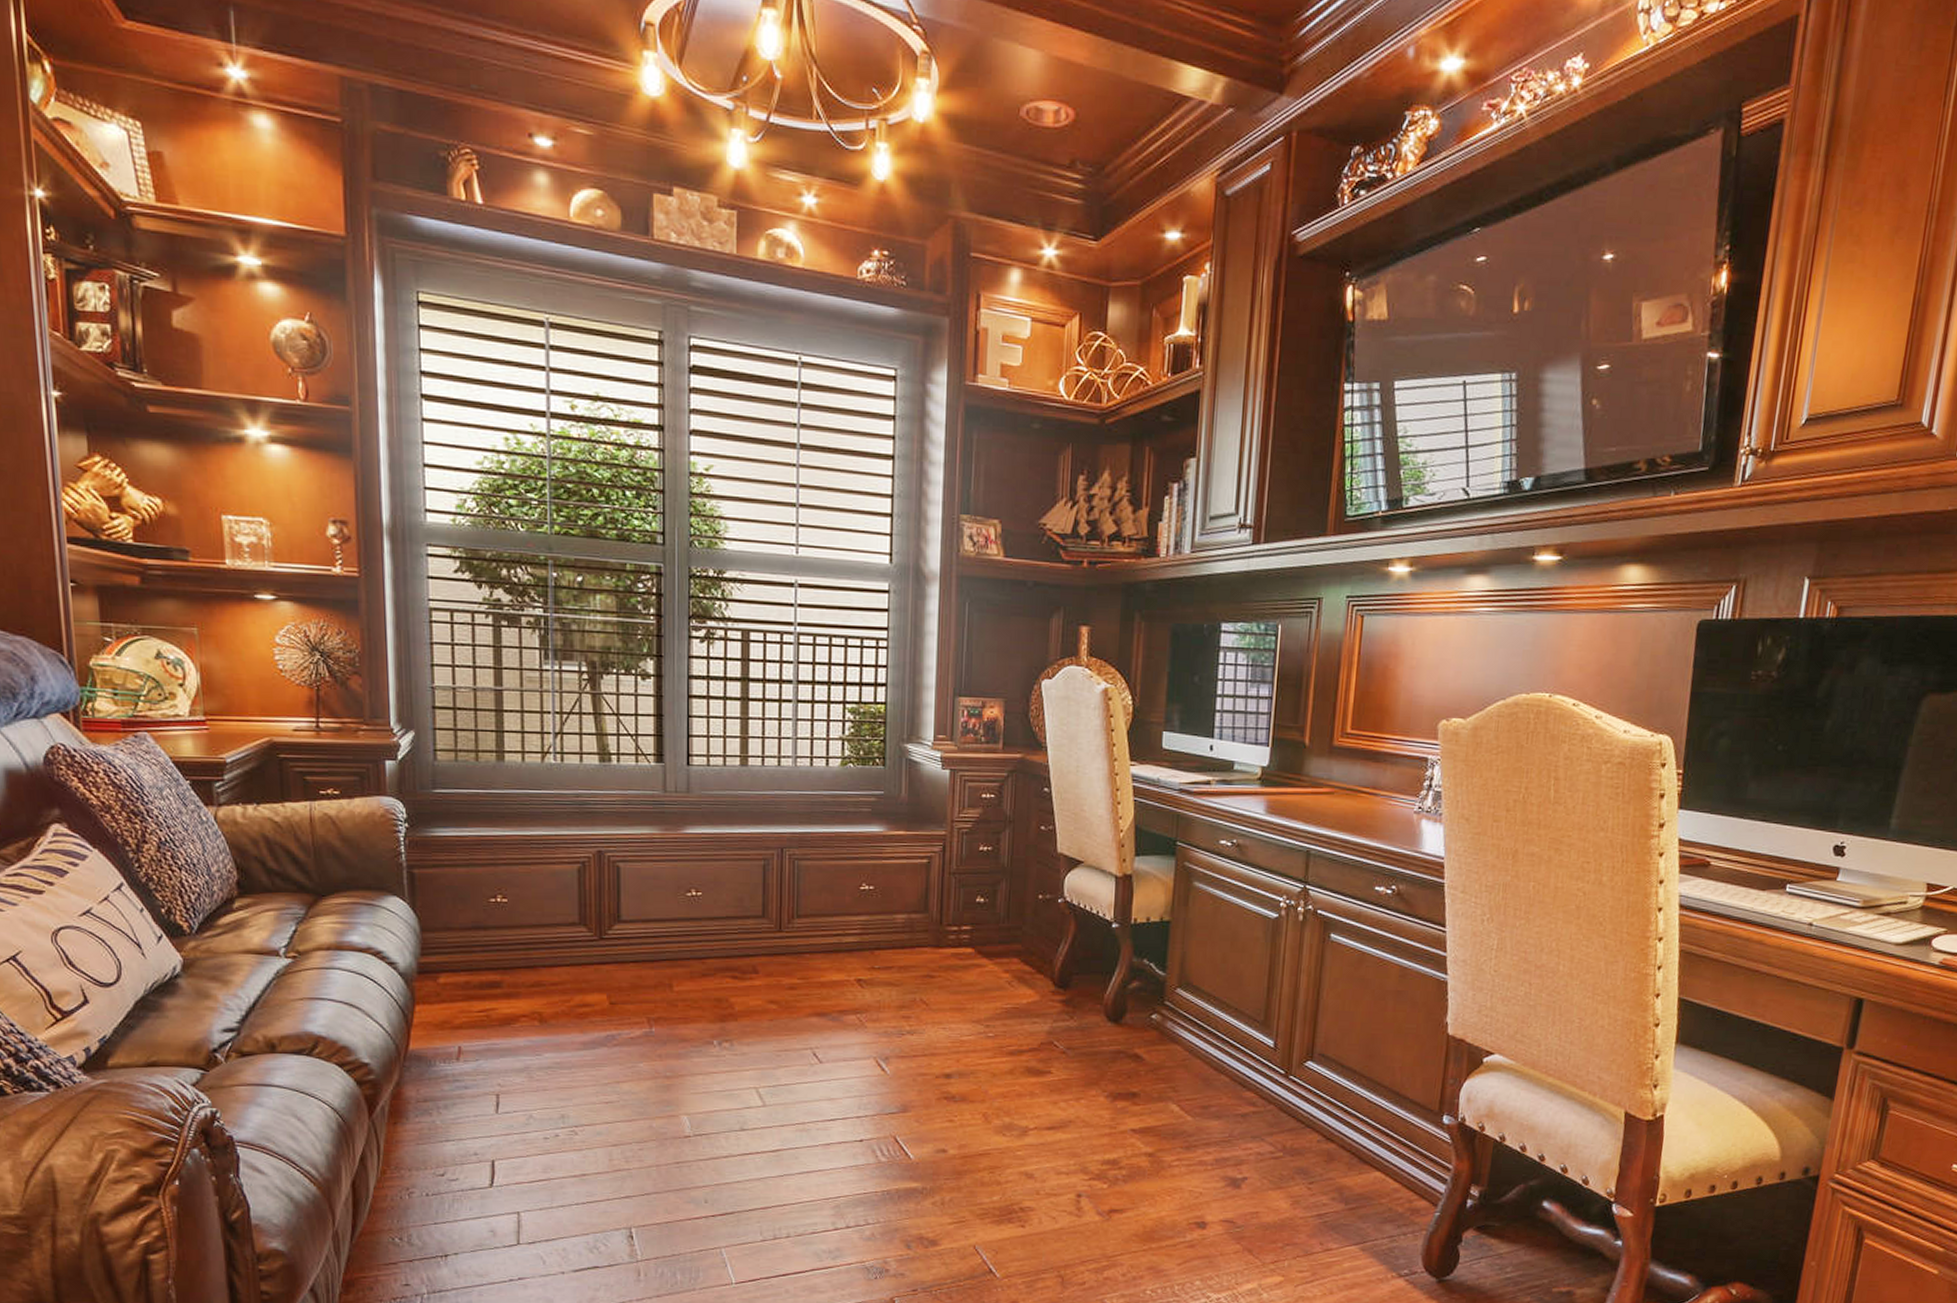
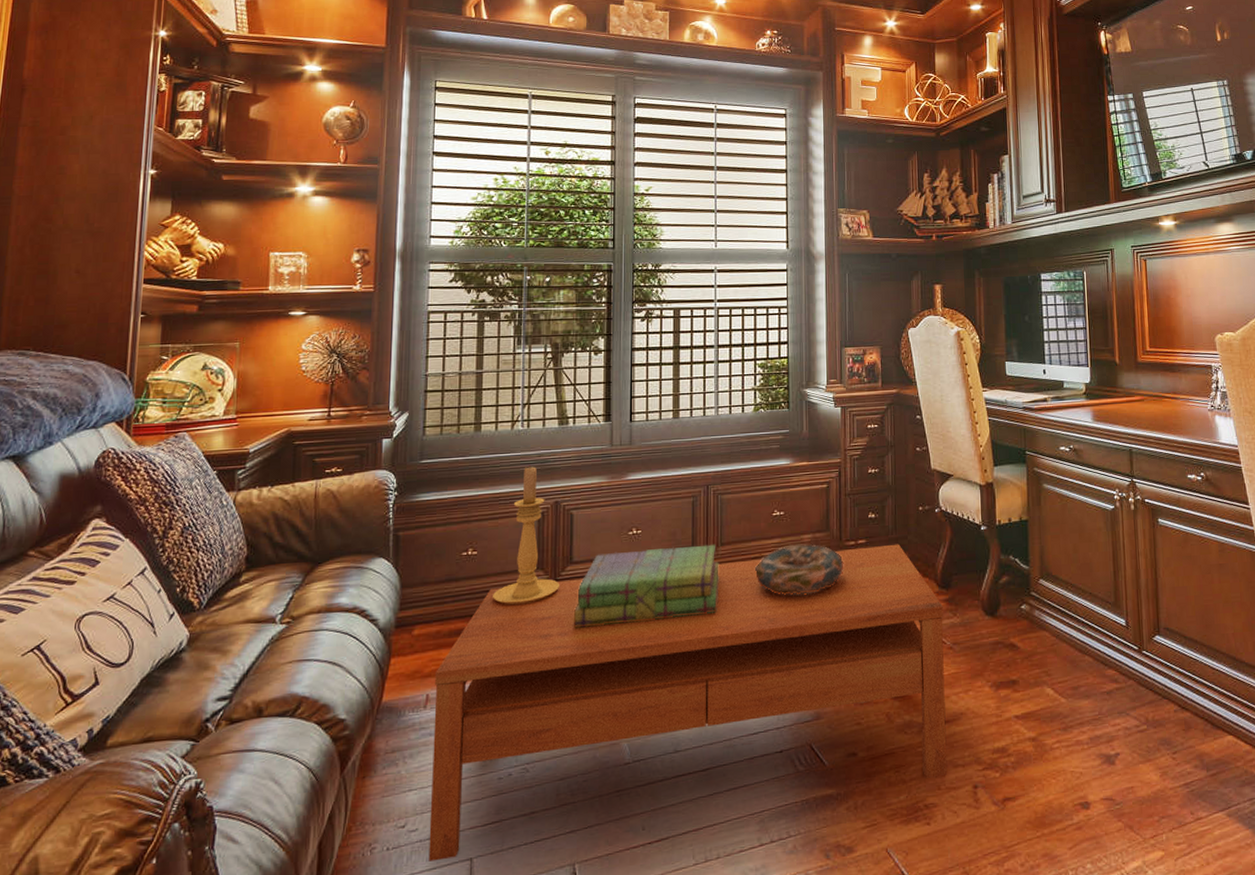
coffee table: none [467,934,1060,1211] -> present [428,544,947,862]
candle holder: none [528,806,606,962] -> present [493,465,559,606]
stack of books: none [623,914,795,993] -> present [573,544,719,628]
decorative bowl: none [836,923,944,981] -> present [754,544,844,596]

